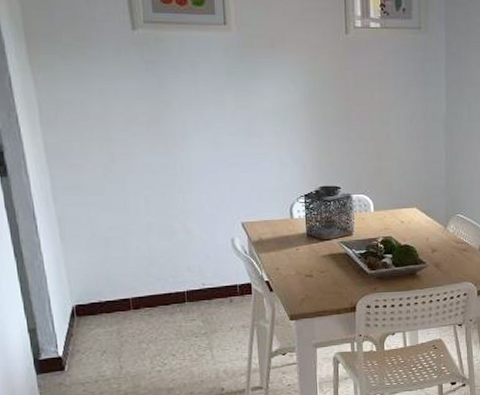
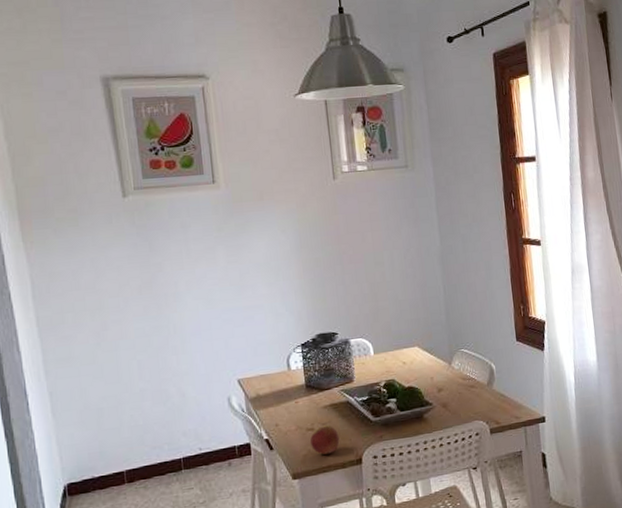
apple: none [307,273,336,300] -> present [309,425,340,455]

